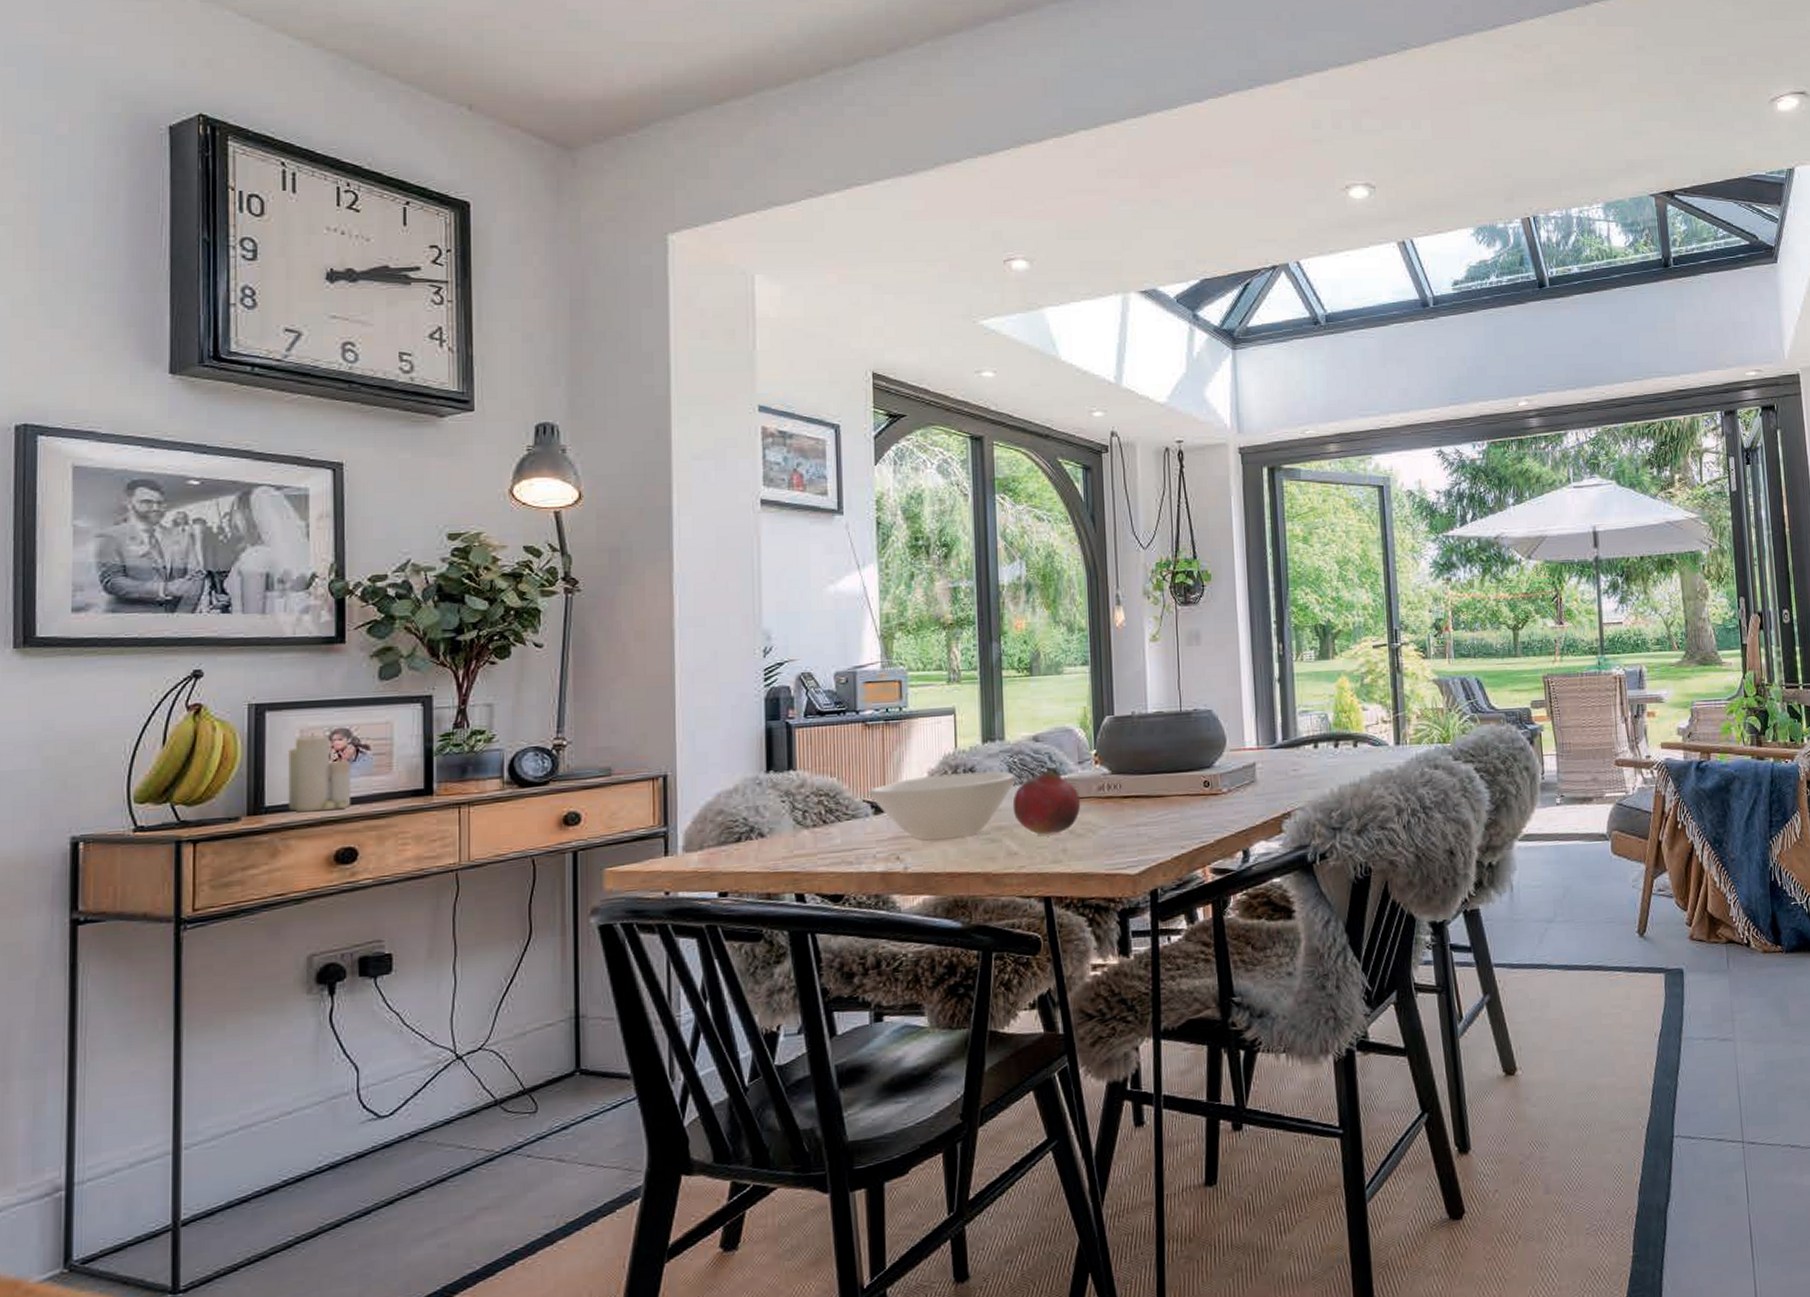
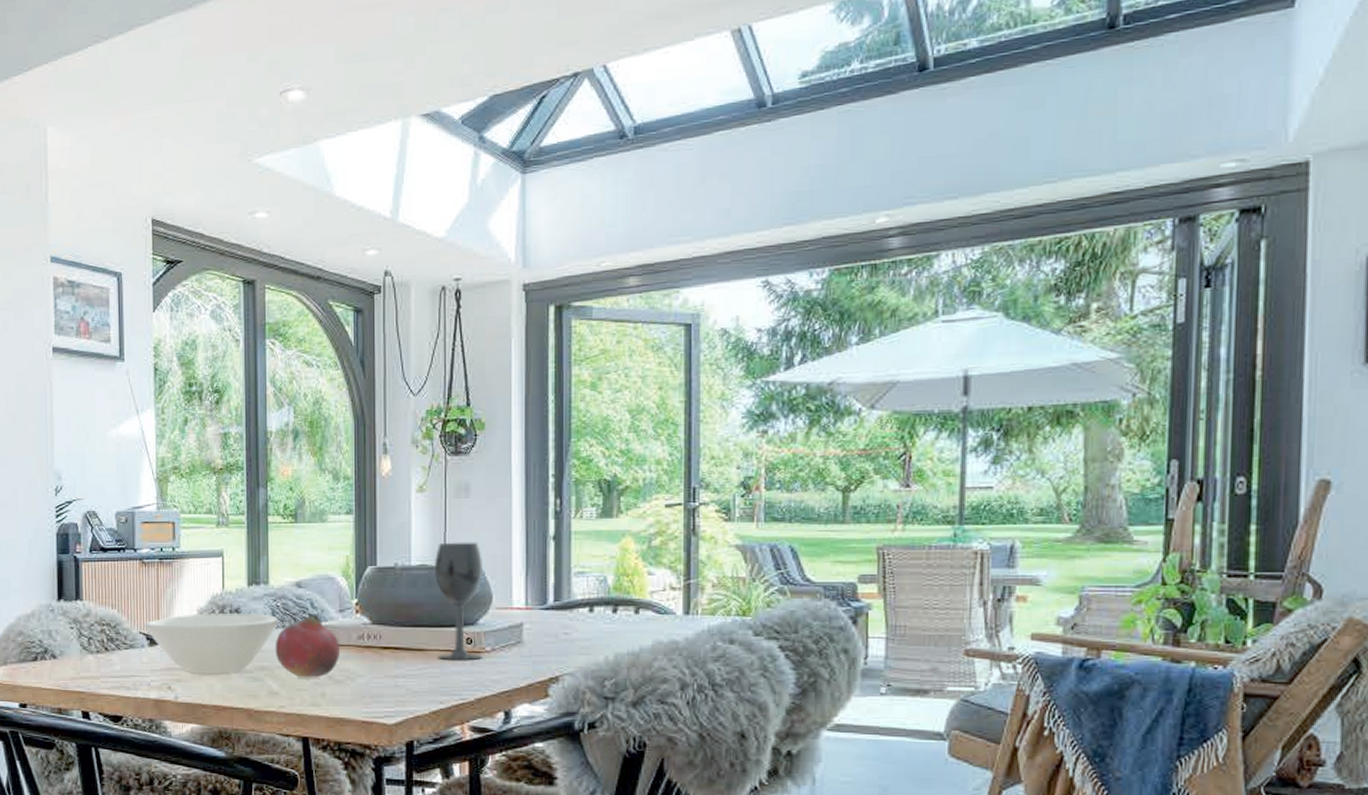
wine glass: none [1169,687,1220,805] -> present [434,542,484,661]

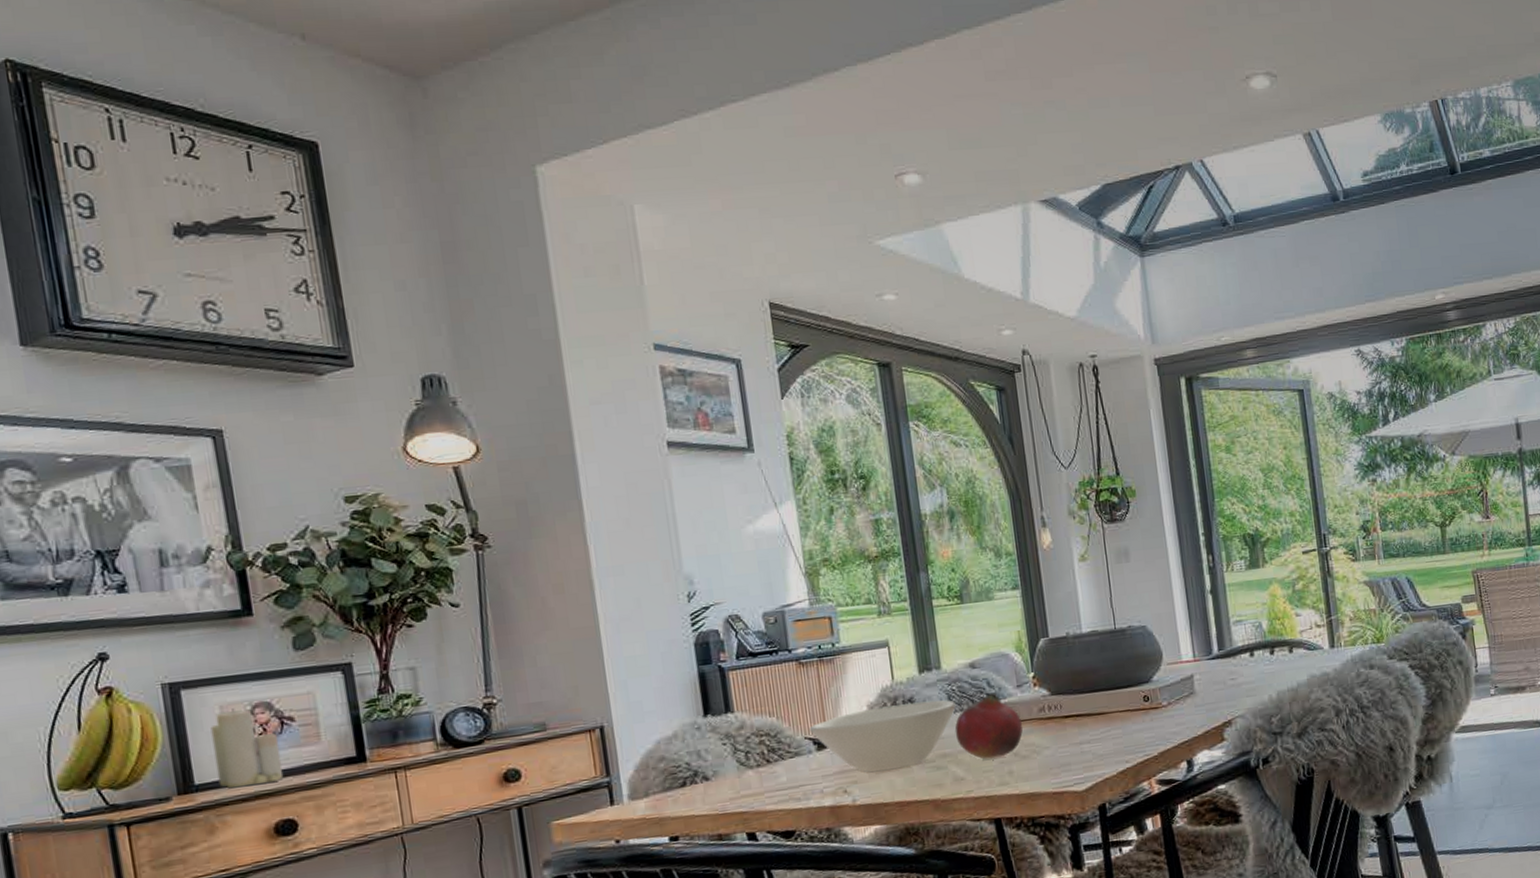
wine glass: present [434,542,484,661] -> none [1103,603,1160,720]

